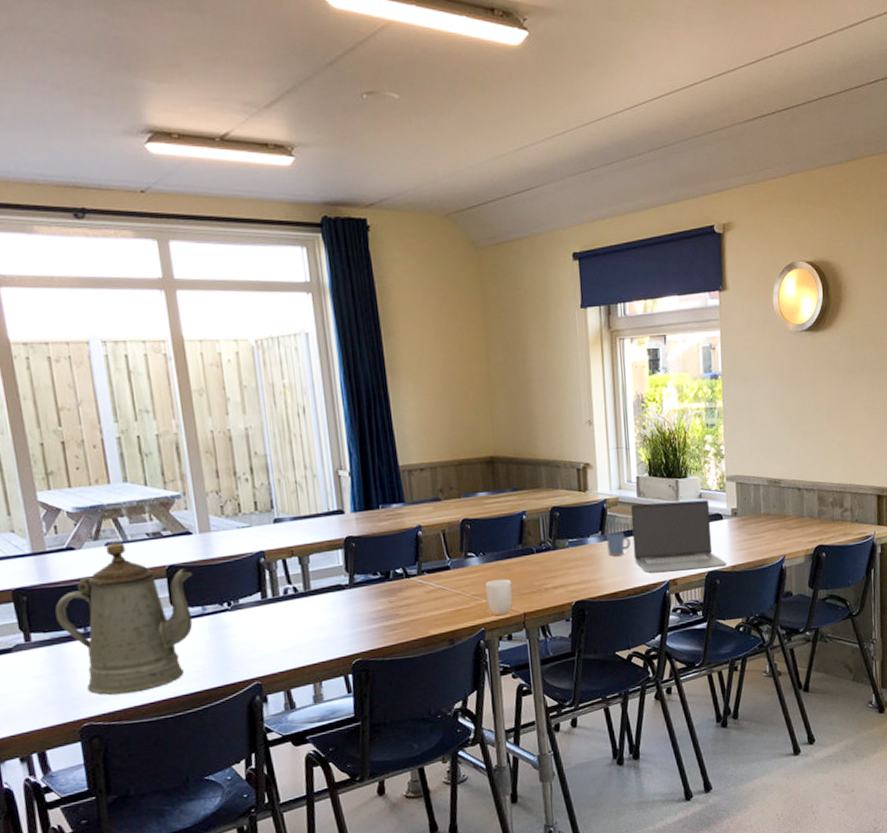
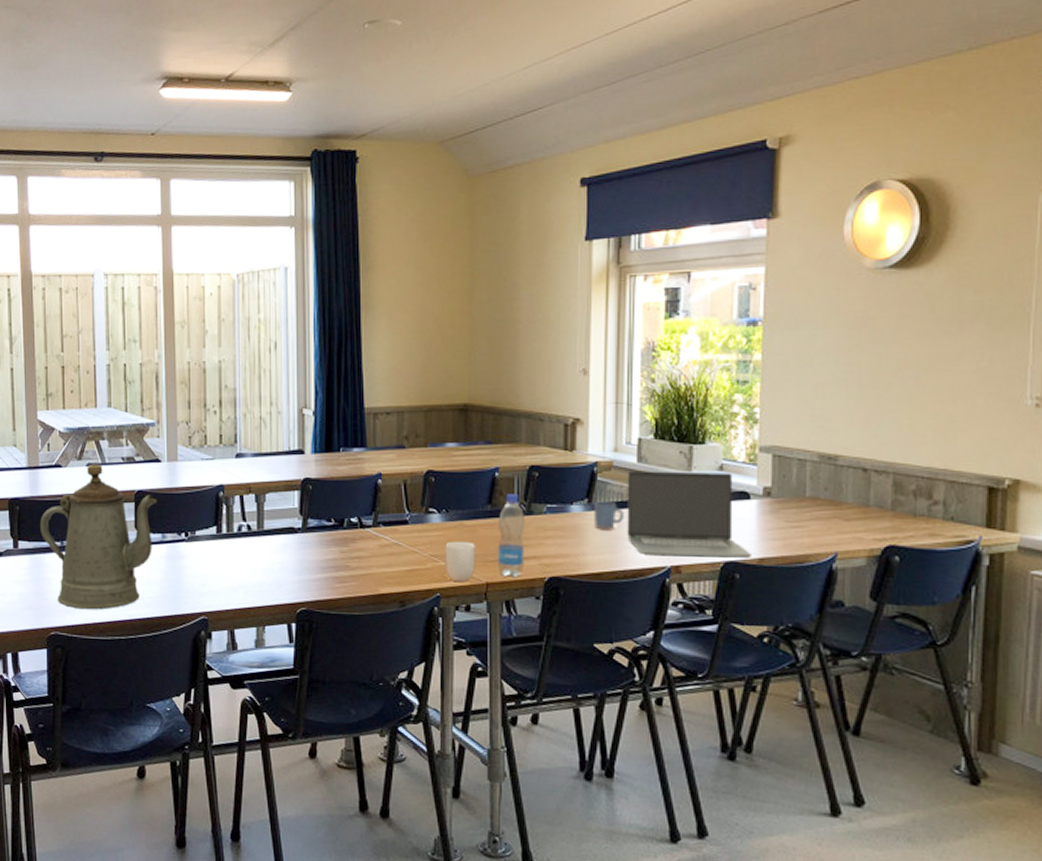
bottle: none [529,533,554,606] -> present [497,494,525,577]

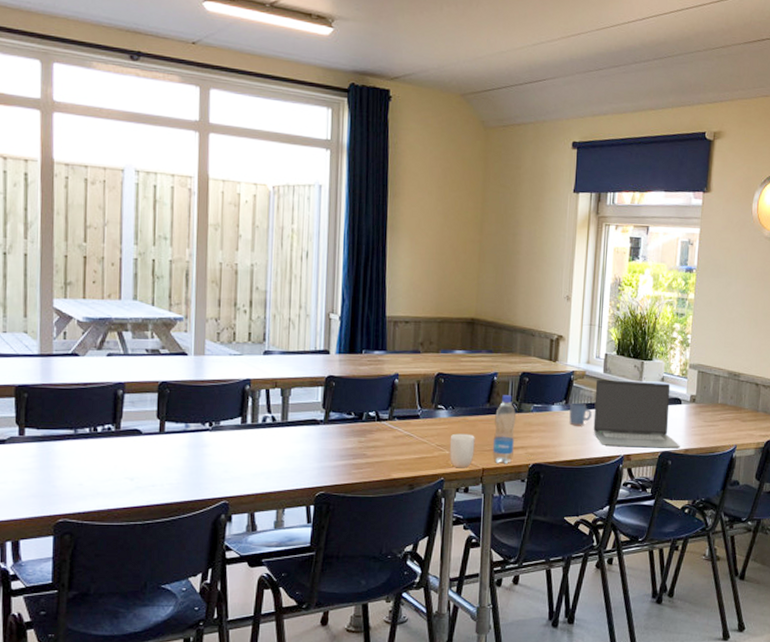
coffee pot: present [40,462,157,610] -> none [51,353,182,497]

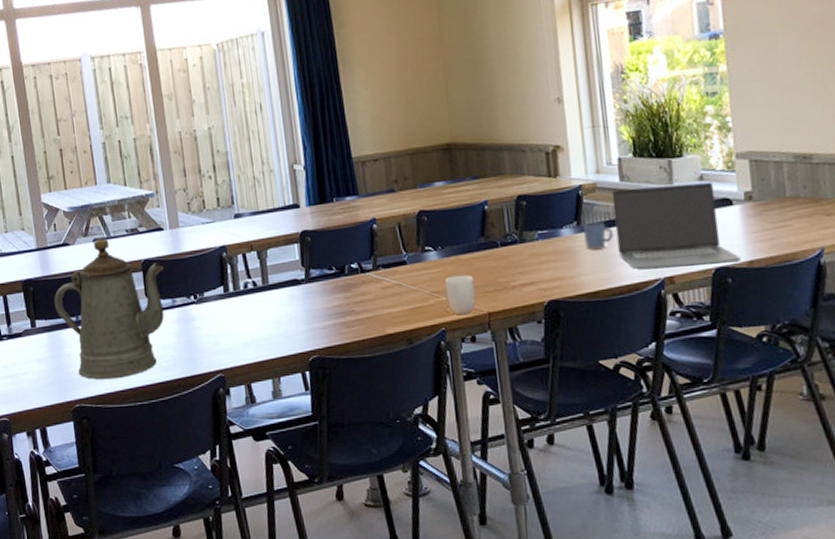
coffee pot: none [51,353,182,497] -> present [54,237,165,379]
bottle: present [492,395,516,463] -> none [493,224,523,305]

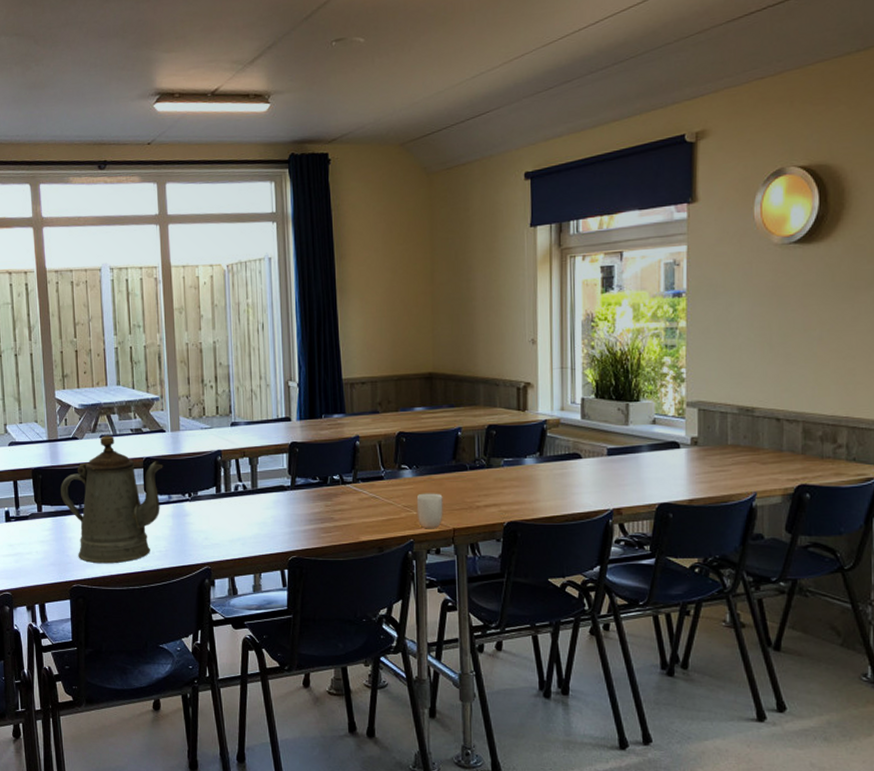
mug: present [583,221,613,250] -> none [545,454,571,479]
laptop: present [611,182,741,269] -> none [573,426,683,500]

